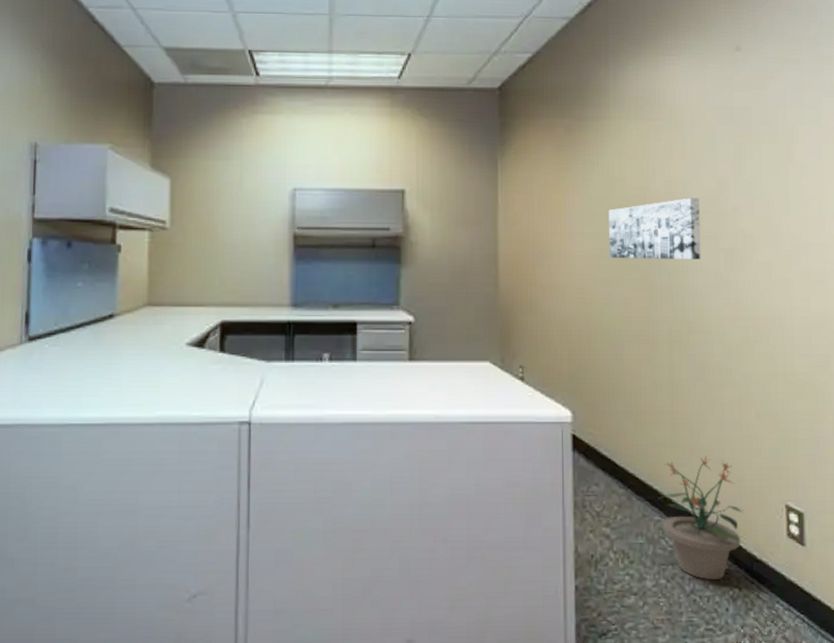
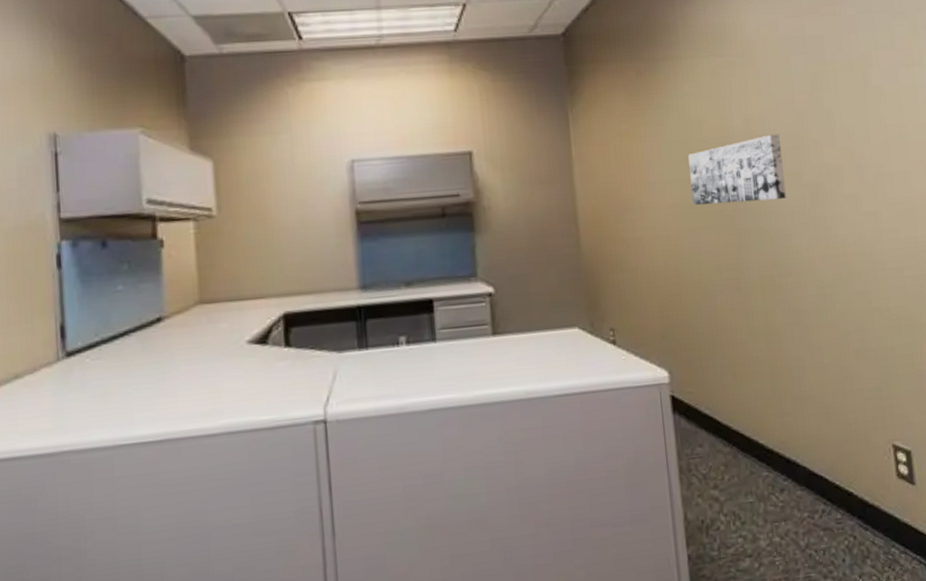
potted plant: present [658,455,744,580] -> none [764,402,852,533]

